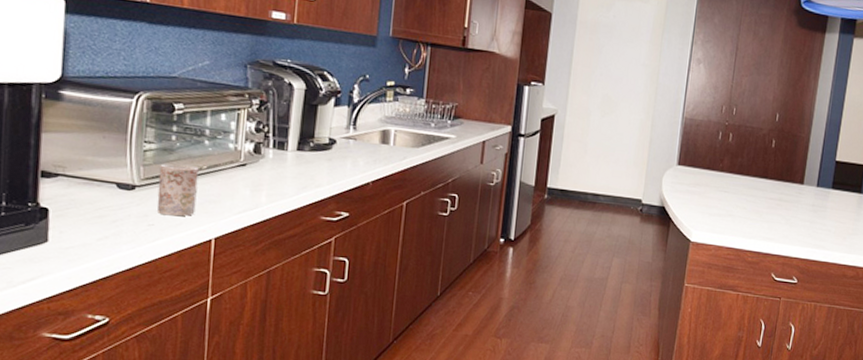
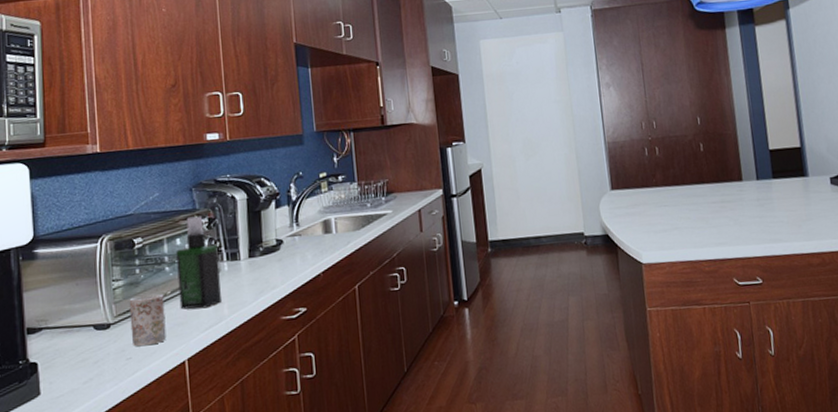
spray bottle: none [214,94,265,191] -> present [176,216,221,310]

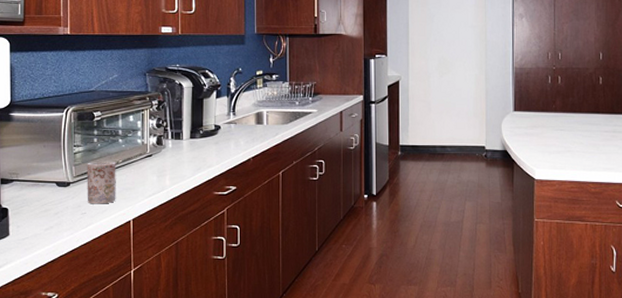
spray bottle: present [176,216,221,310] -> none [129,98,164,178]

